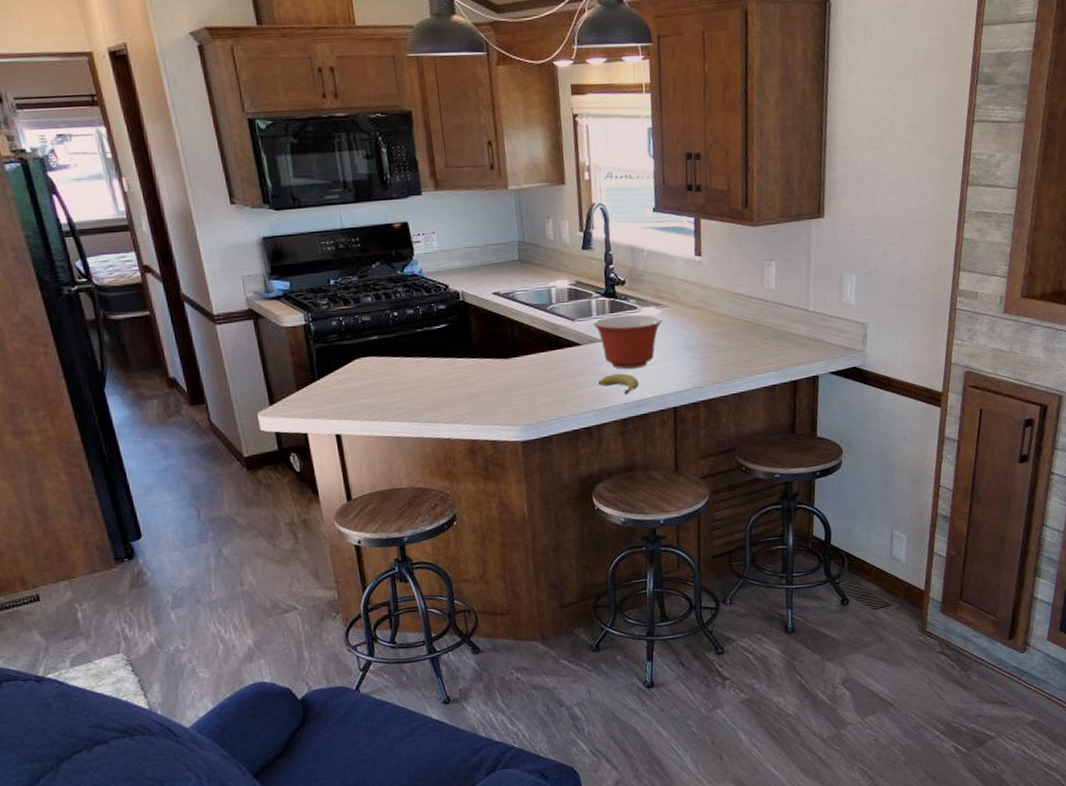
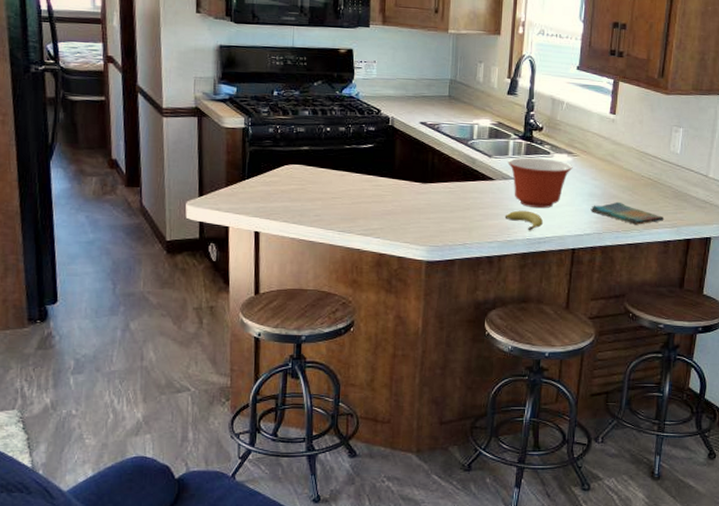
dish towel: none [687,350,767,373] -> present [590,201,665,225]

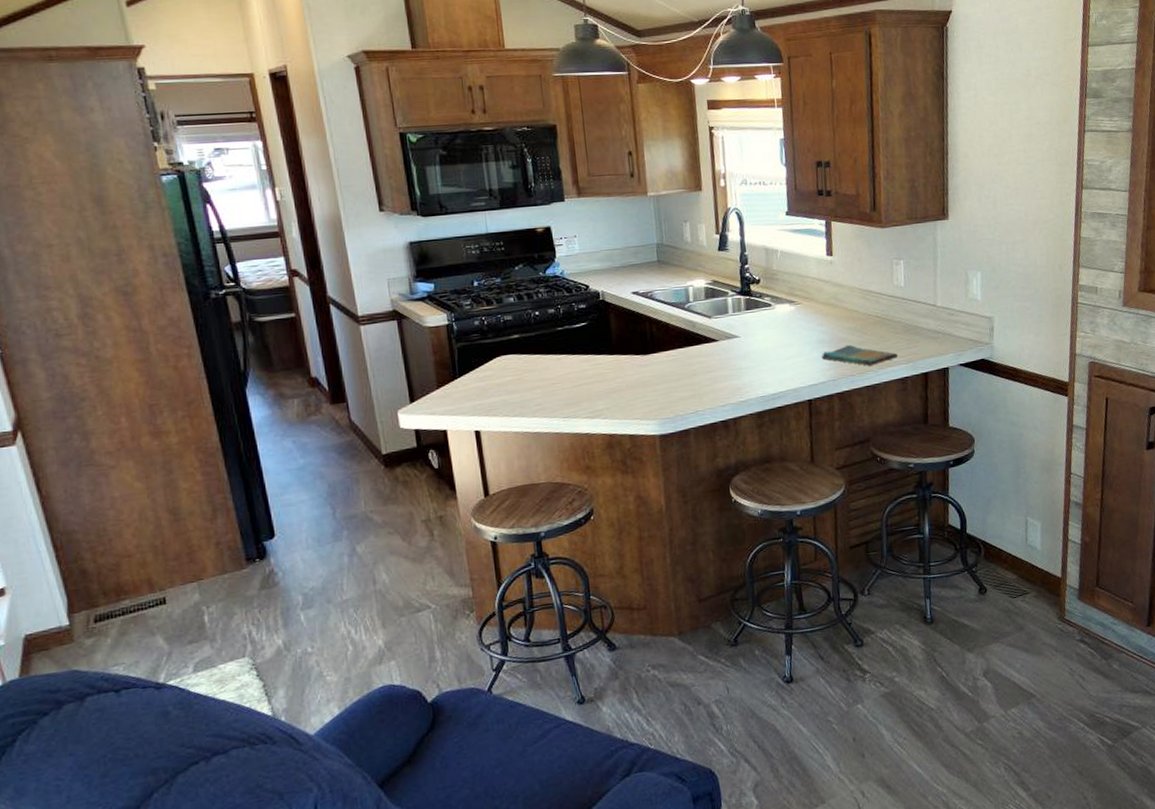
fruit: present [504,210,543,231] -> none [734,367,774,388]
mixing bowl: present [508,157,573,209] -> none [729,311,797,364]

